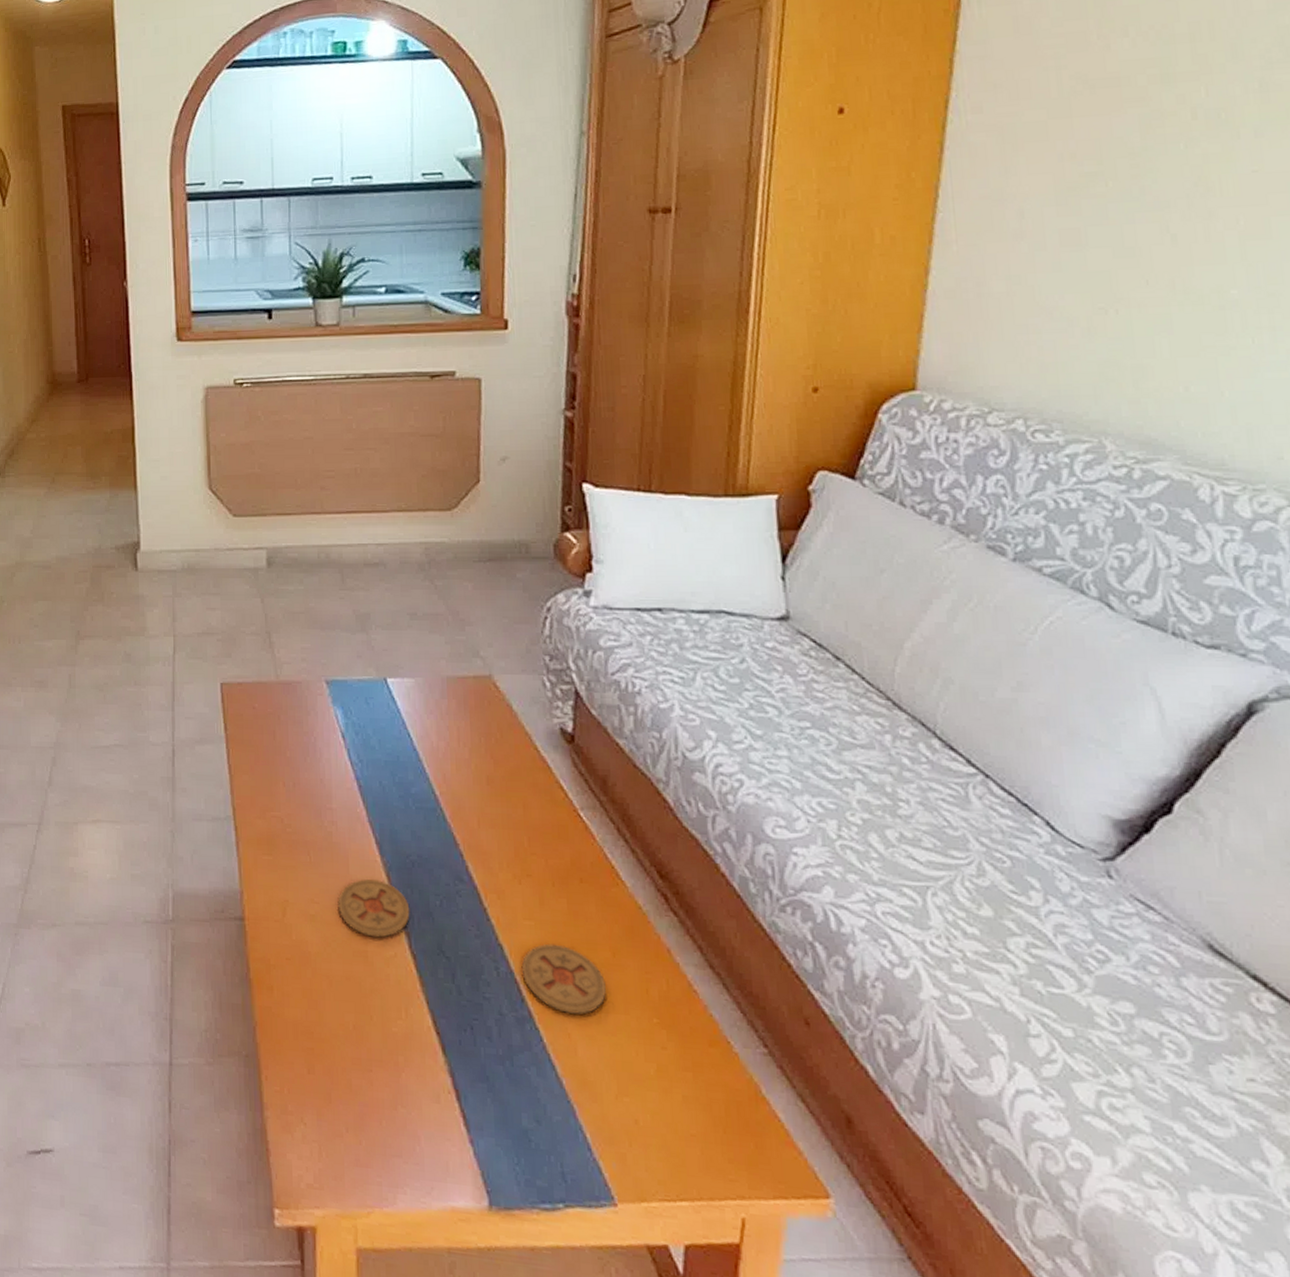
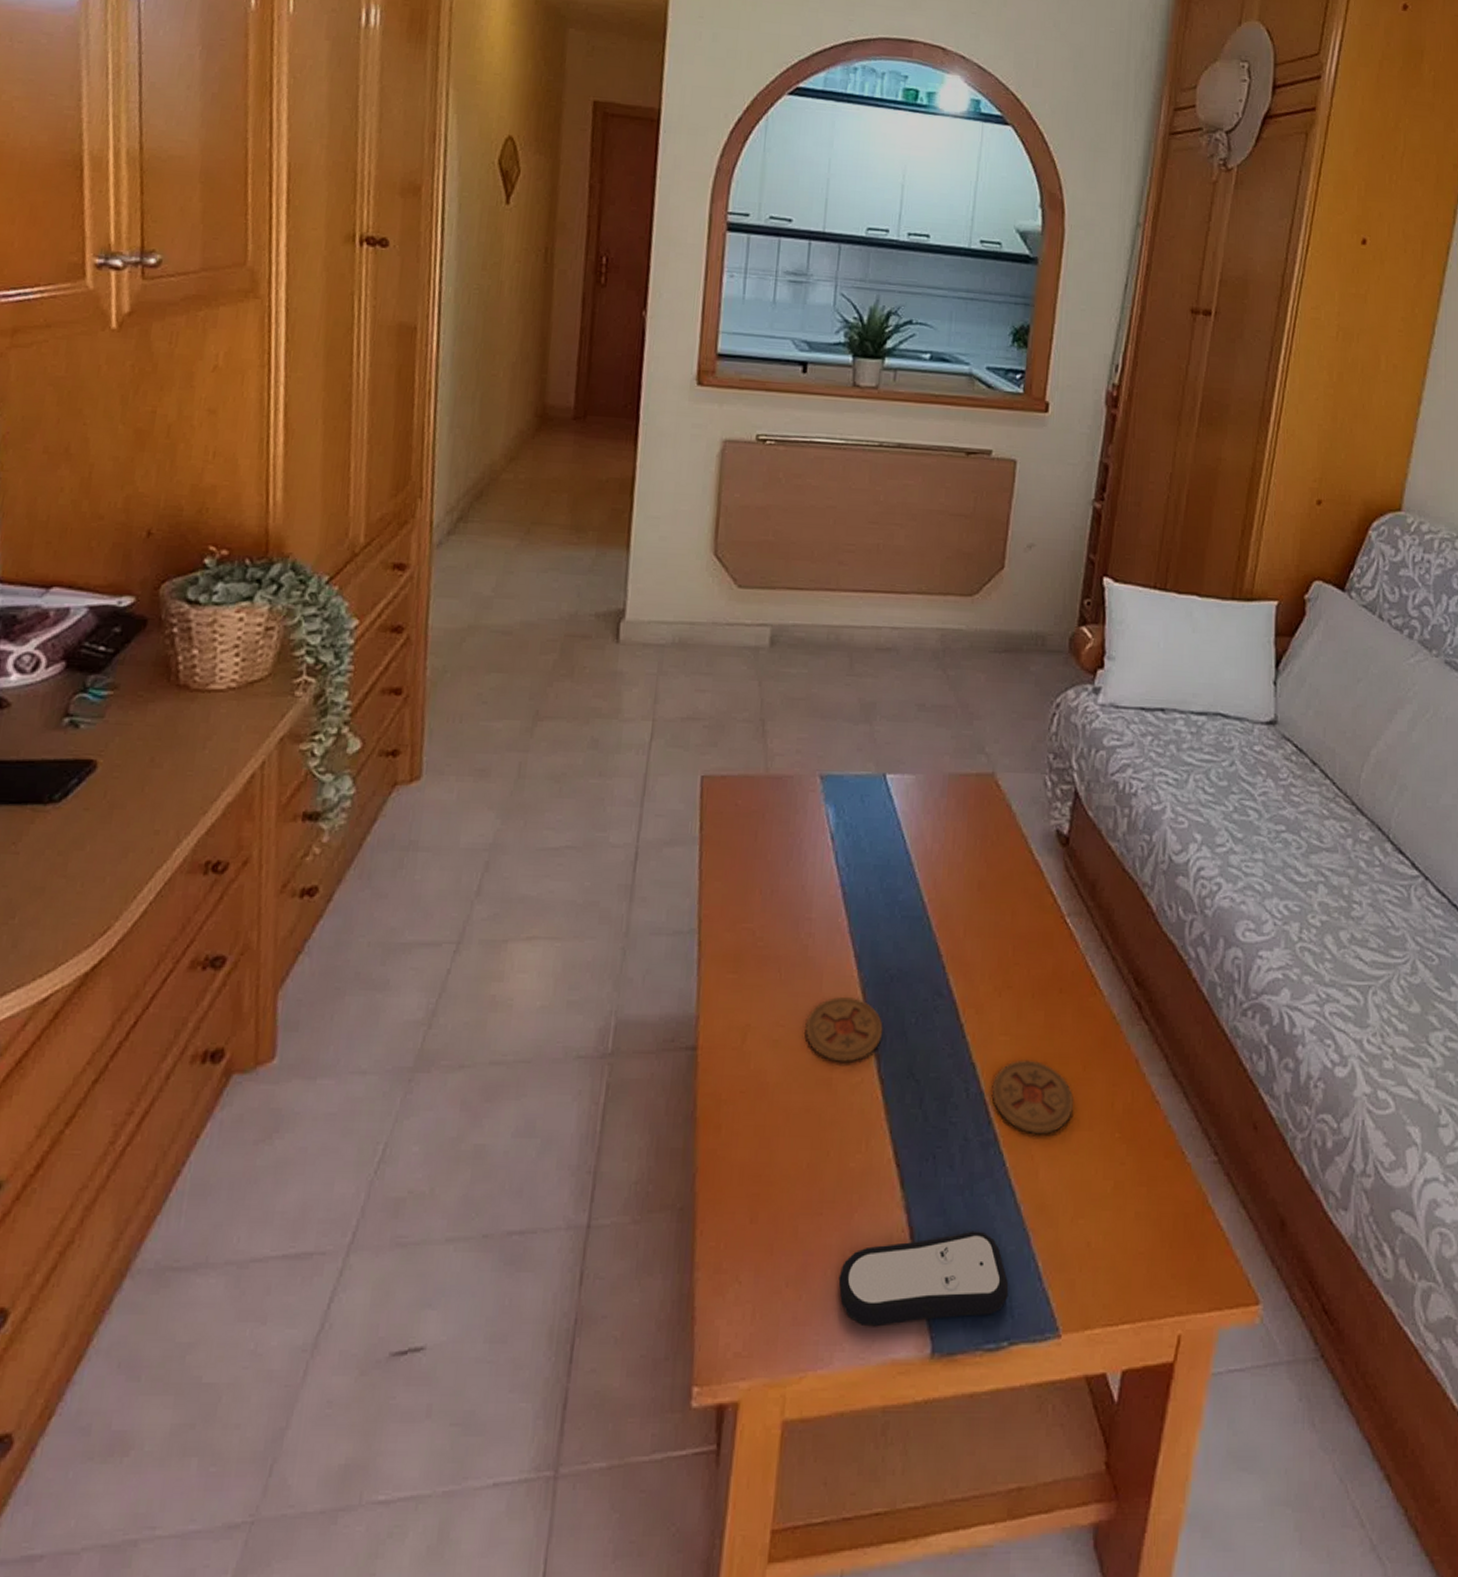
remote control: none [393,1098,559,1178] -> present [838,1231,1009,1327]

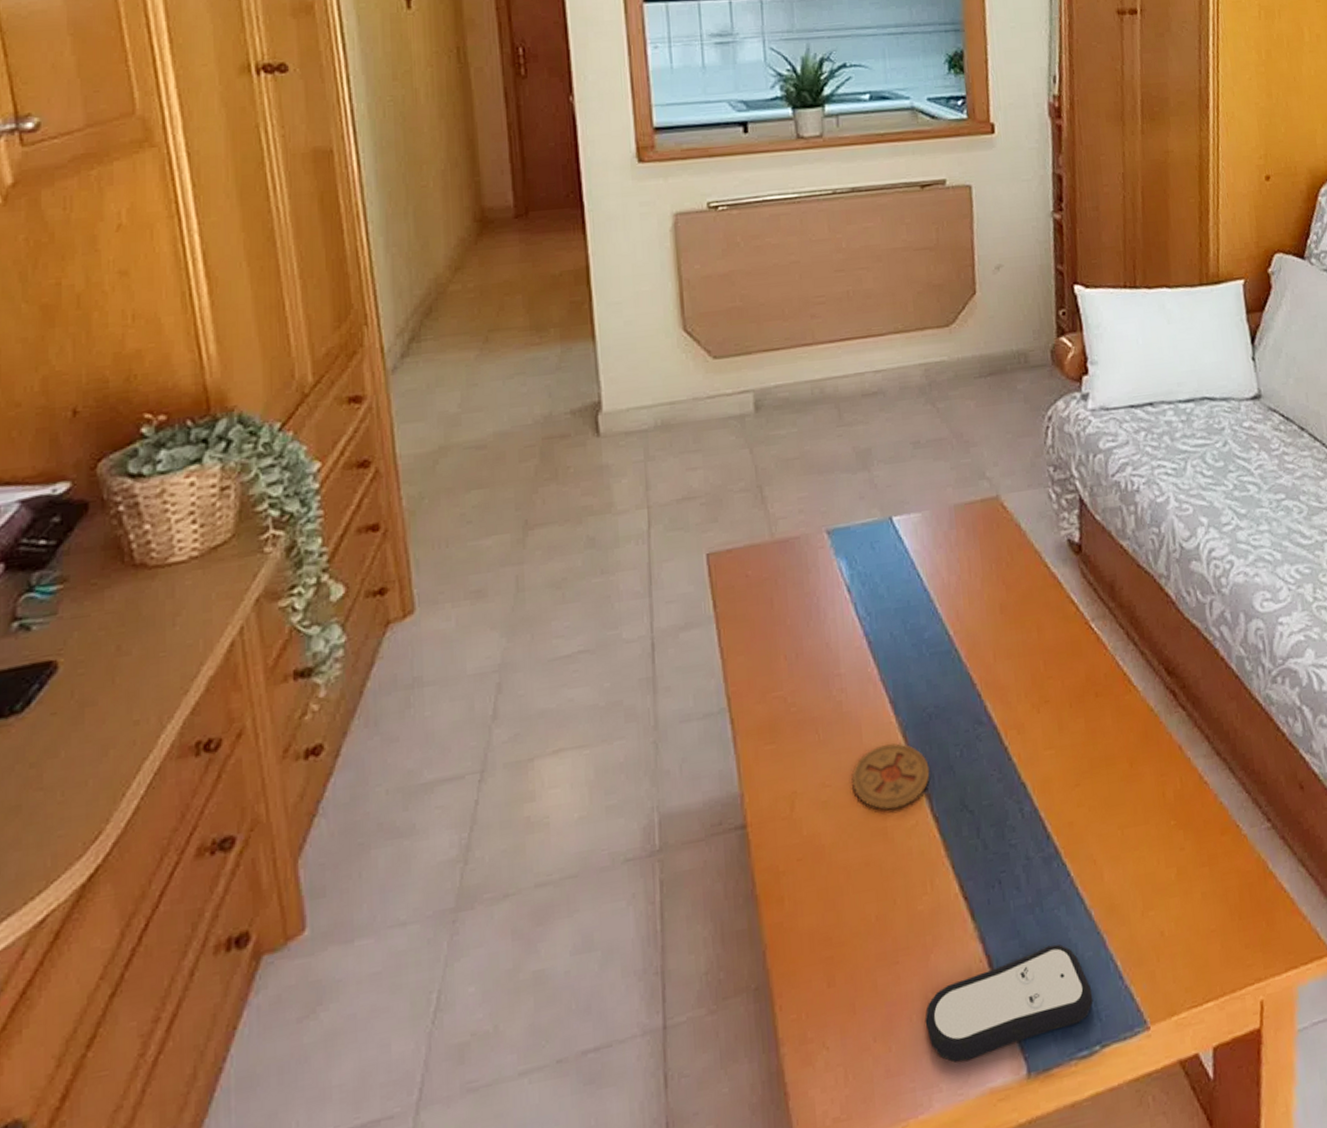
coaster: present [991,1059,1073,1134] -> none [1045,768,1127,839]

